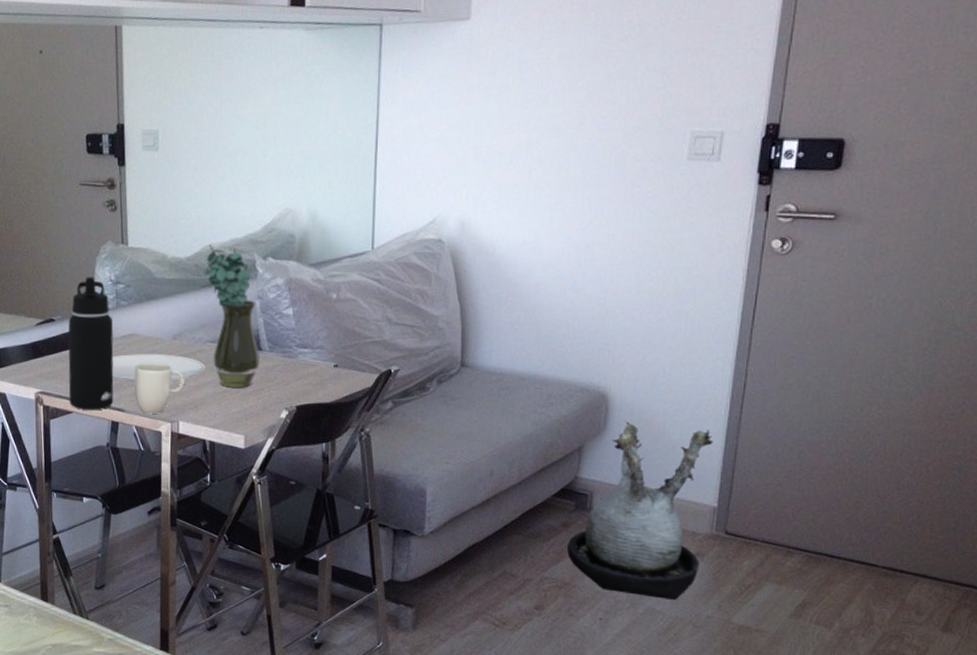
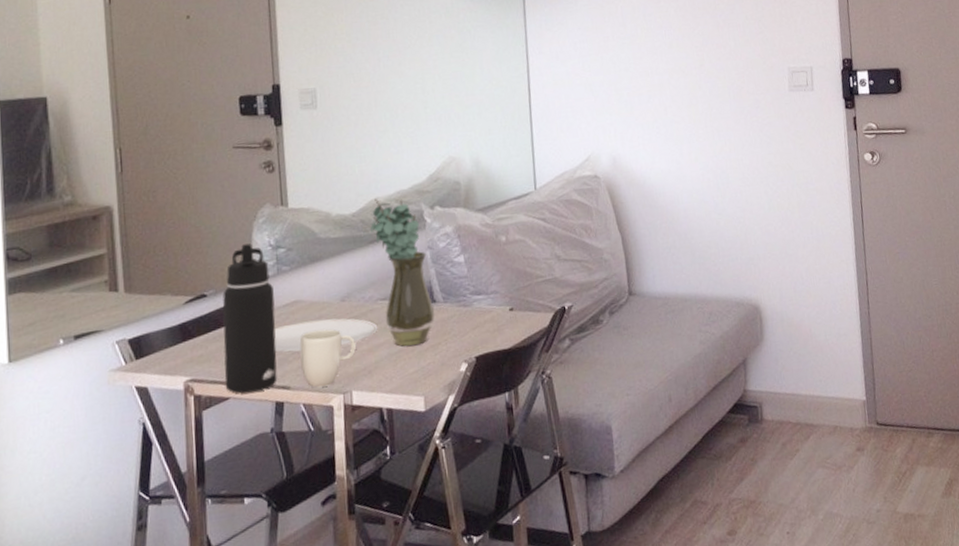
plant: present [567,421,713,601] -> none [747,328,862,502]

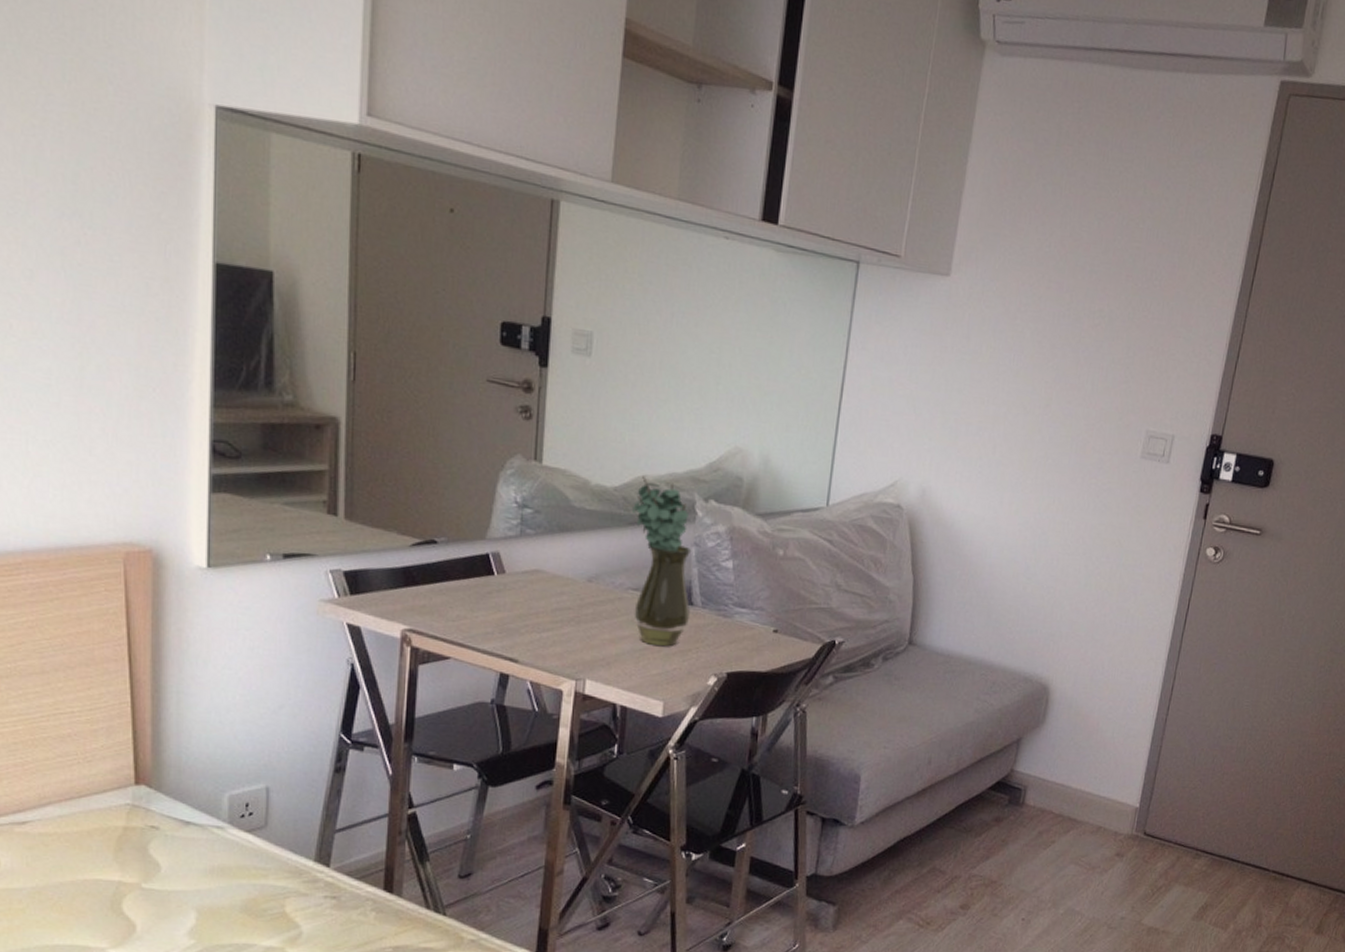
water bottle: present [222,243,278,393] -> none [446,494,513,658]
plate: present [274,318,378,354] -> none [507,593,625,631]
mug: present [299,329,356,388] -> none [533,606,597,669]

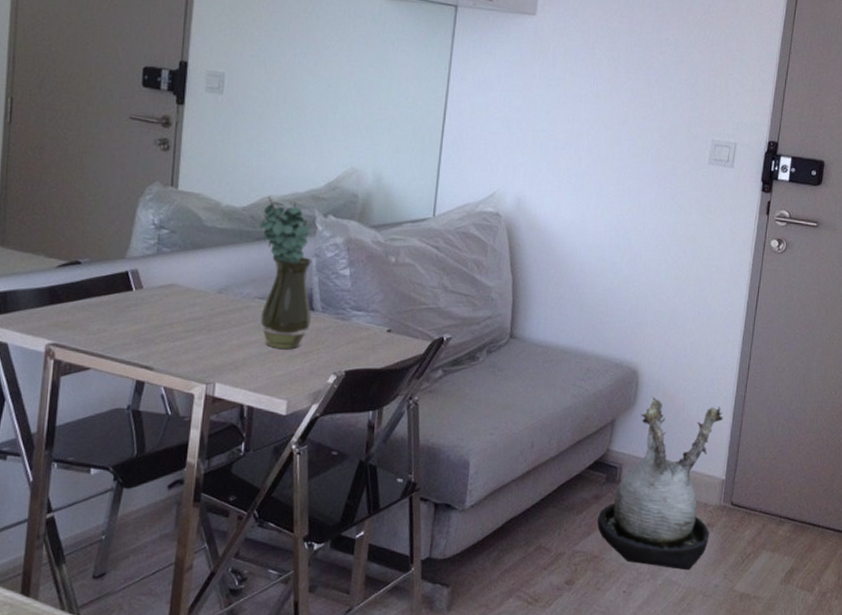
plant: none [997,716,1141,901] -> present [597,397,723,571]

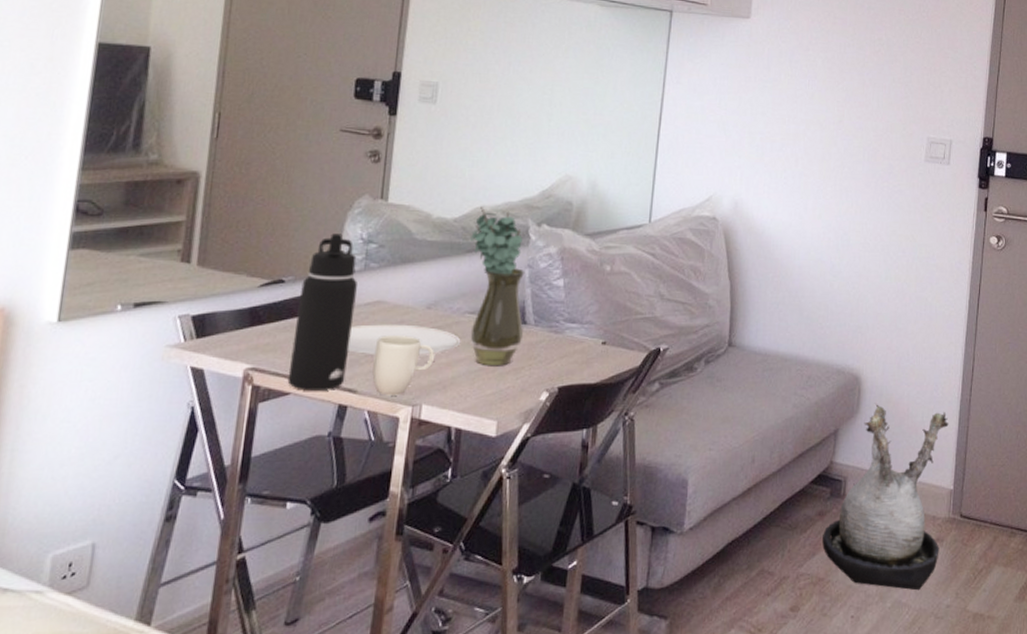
water bottle: none [87,218,151,367] -> present [287,233,357,391]
plate: none [143,306,252,338] -> present [348,324,461,357]
mug: none [167,317,226,374] -> present [372,336,434,396]

